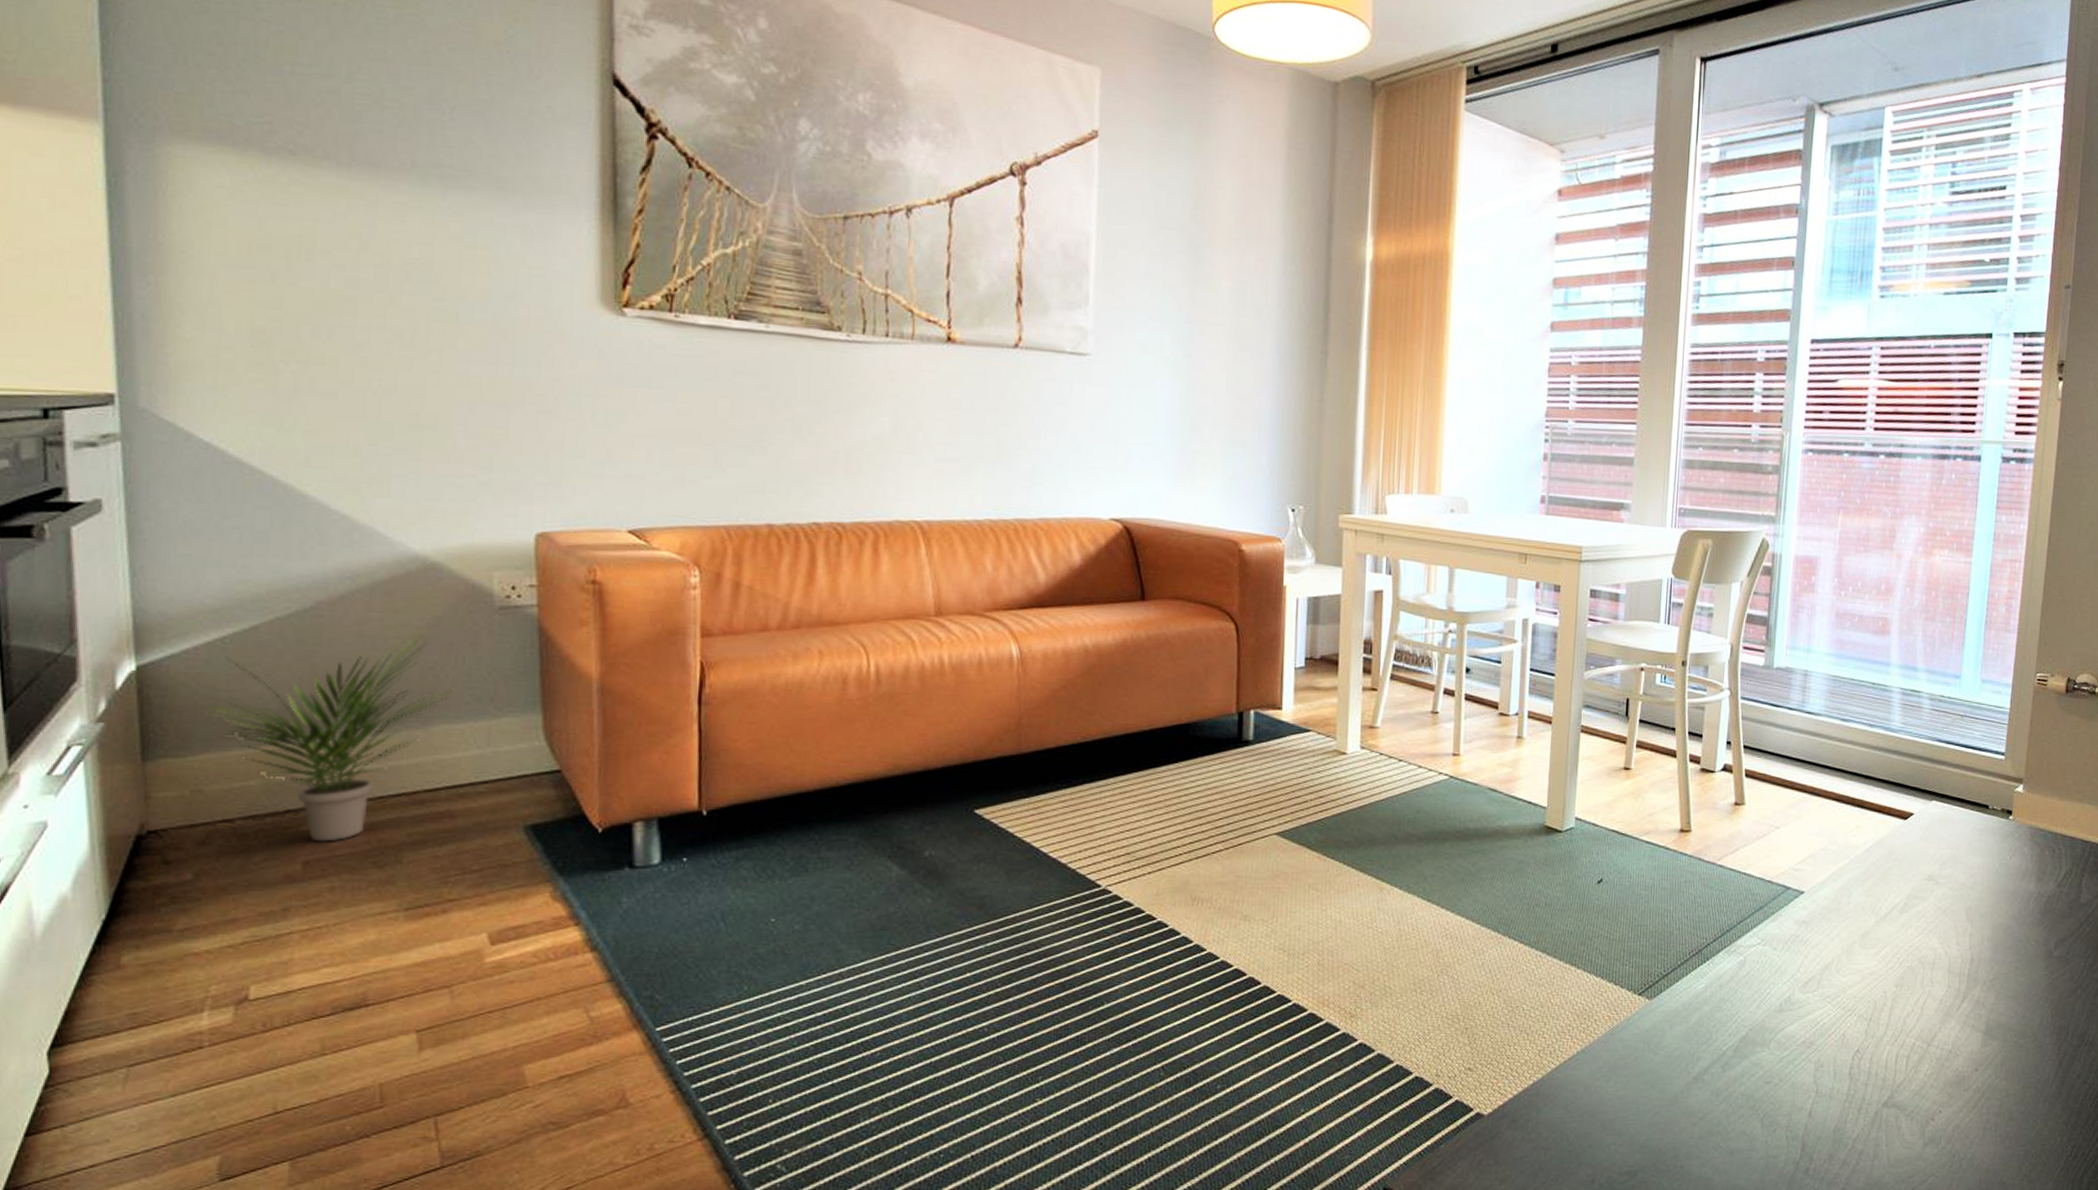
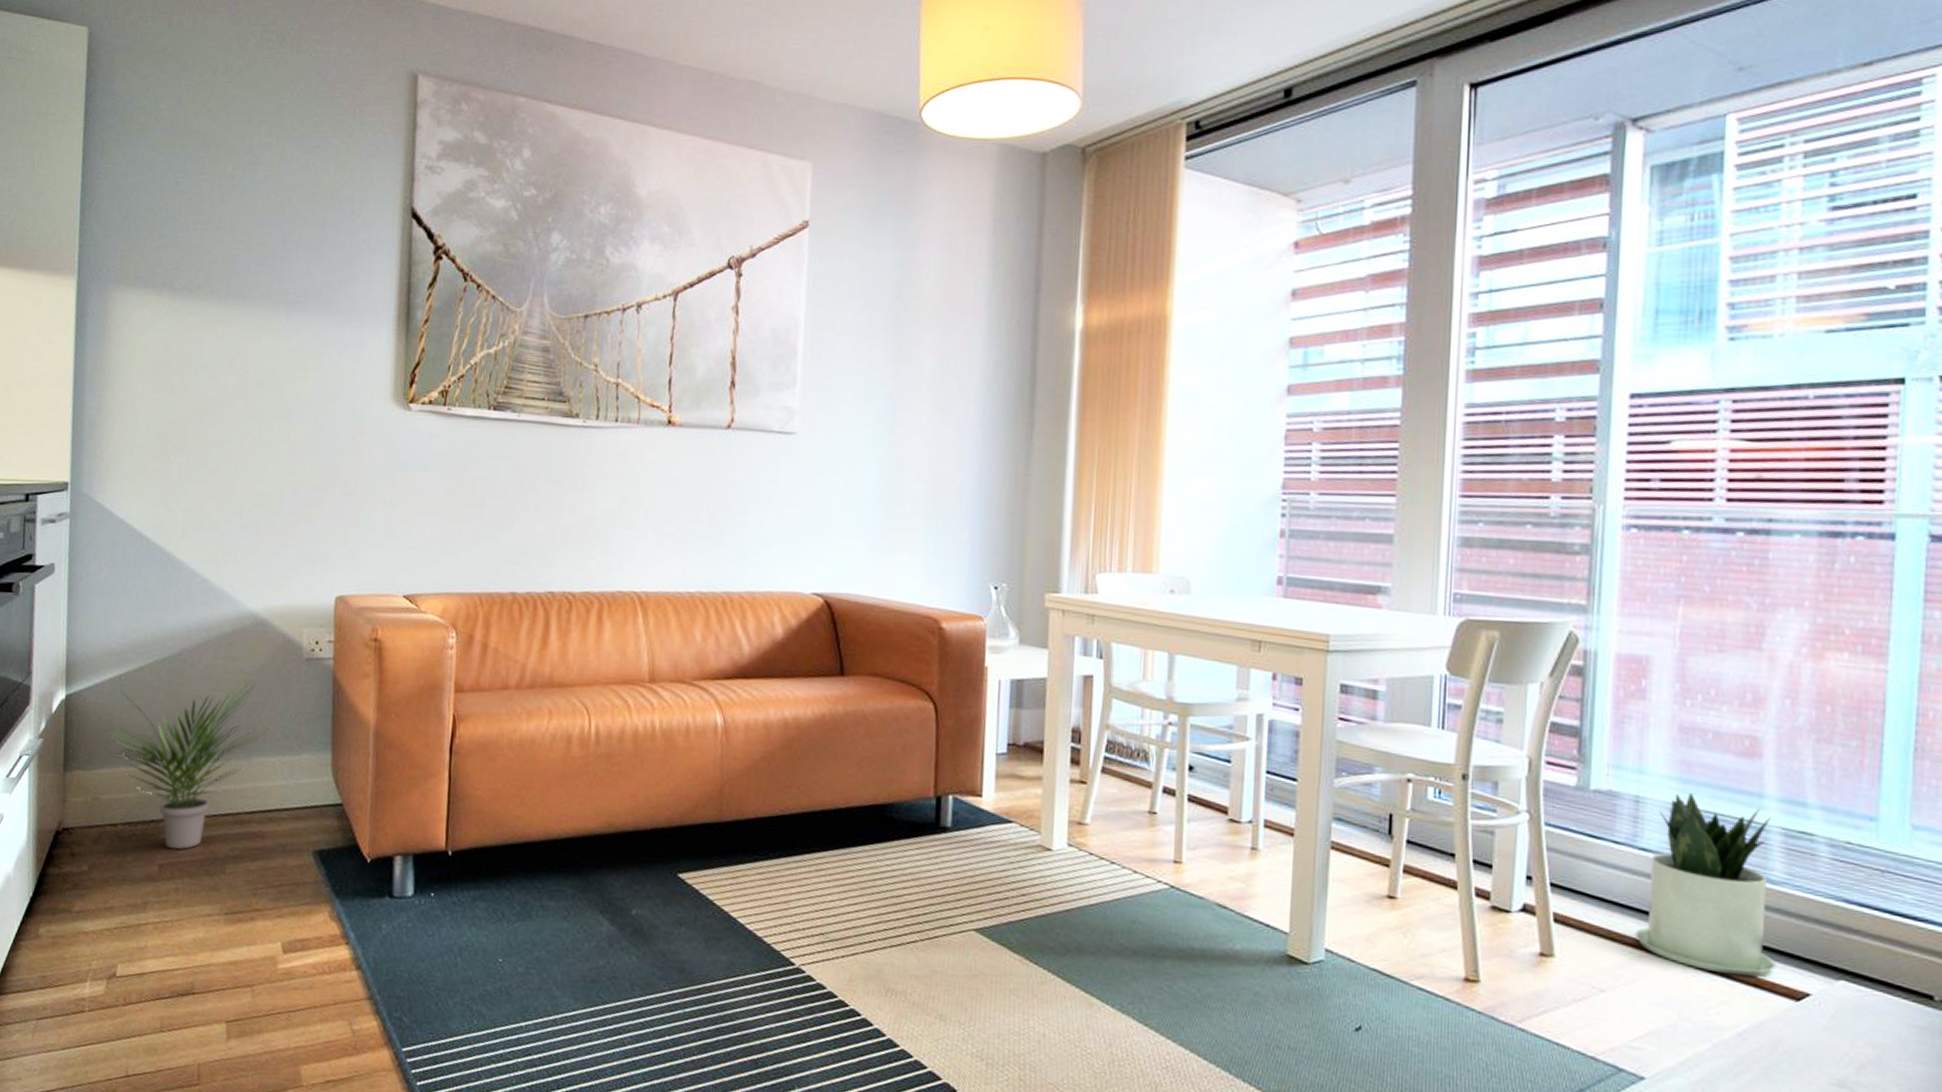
planter: none [1801,666,1894,805] -> present [1634,793,1776,977]

